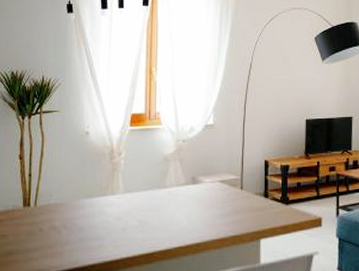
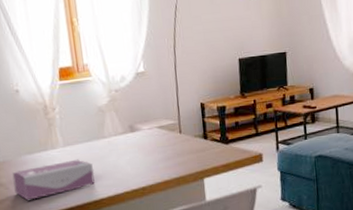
tissue box: none [66,207,151,247] -> present [12,159,95,201]

